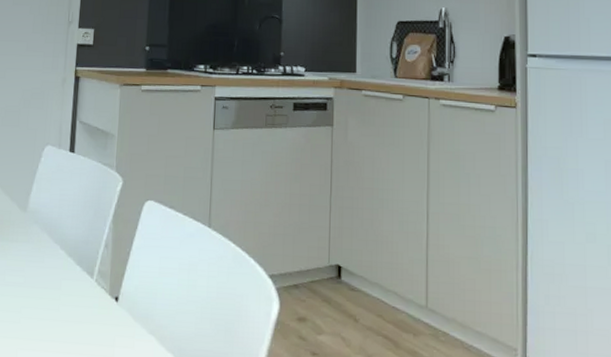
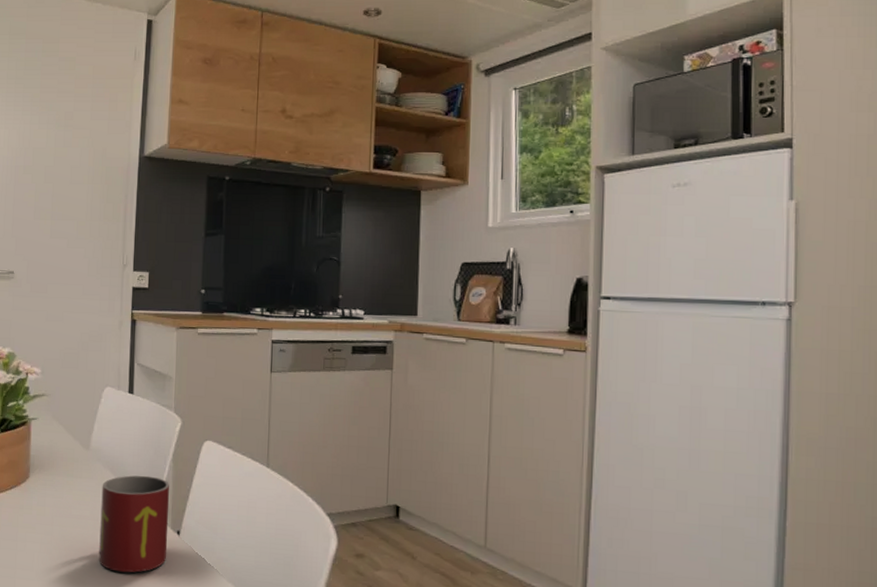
mug: none [31,238,108,344] -> present [98,475,169,573]

